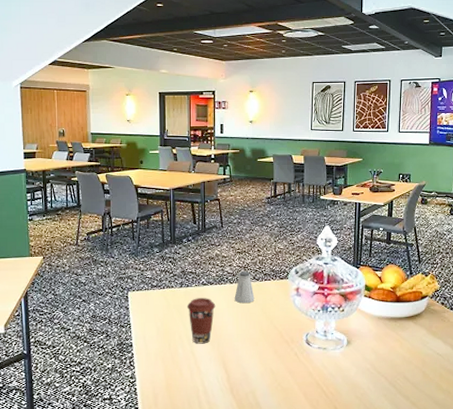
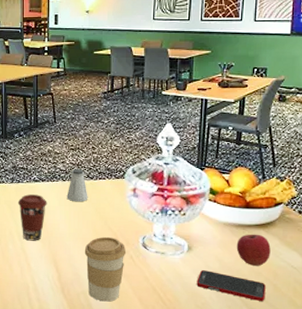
coffee cup: none [252,335,292,399] -> present [84,236,127,302]
cell phone: none [356,362,416,388] -> present [196,270,266,301]
apple: none [389,325,419,355] -> present [236,234,271,266]

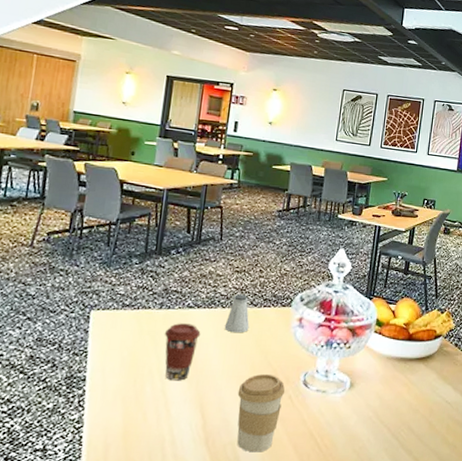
cell phone: present [196,270,266,301] -> none [355,409,422,441]
apple: present [236,234,271,266] -> none [397,368,429,402]

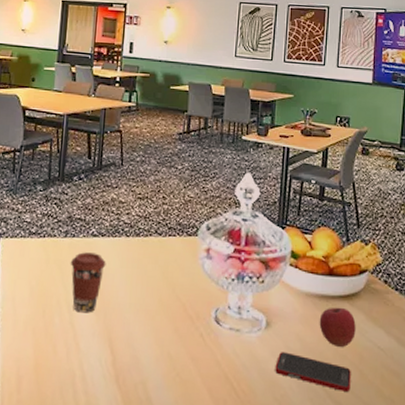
saltshaker: present [224,294,250,333] -> none [129,222,155,264]
coffee cup: present [237,373,285,453] -> none [146,308,196,394]
cell phone: none [355,409,422,441] -> present [275,352,351,391]
apple: none [397,368,429,402] -> present [319,307,356,347]

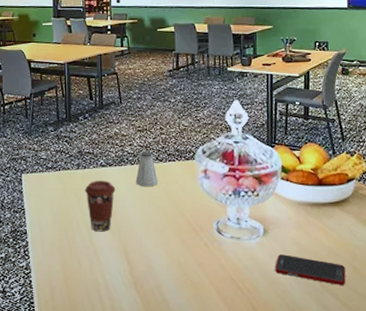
saltshaker: none [129,222,155,264] -> present [136,151,158,187]
apple: present [319,307,356,347] -> none [312,212,347,247]

